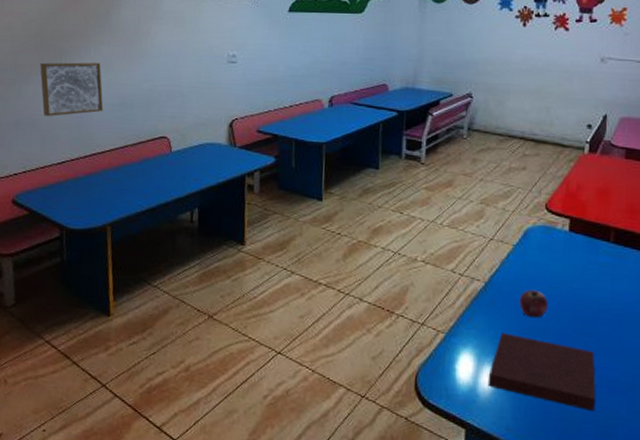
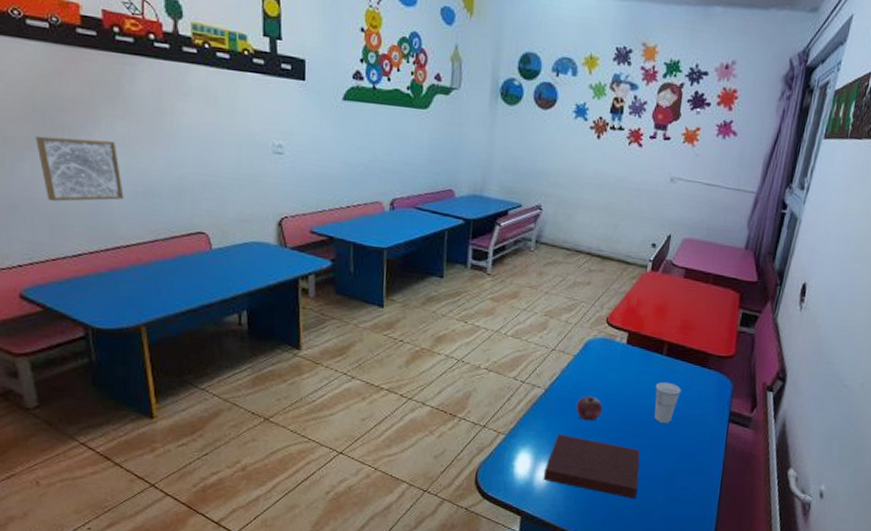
cup: none [605,272,635,320] -> present [654,382,682,423]

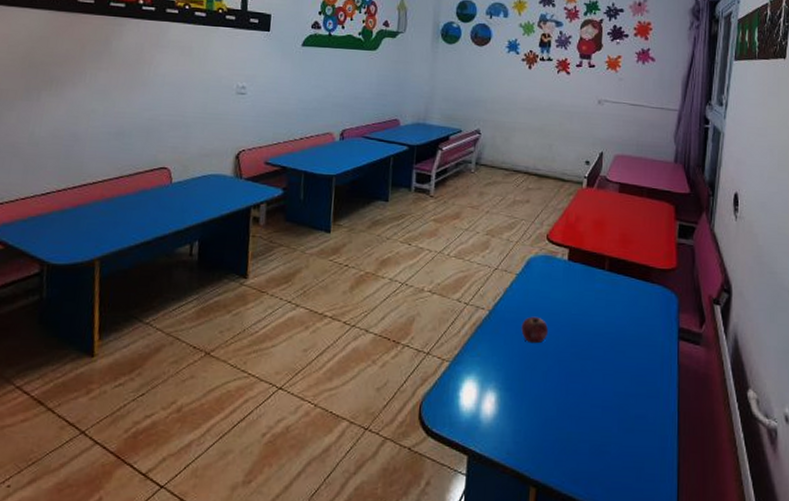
wall art: present [36,135,124,202] -> none [26,87,98,145]
notebook: present [543,434,641,500] -> none [490,359,591,432]
cup: present [654,382,682,423] -> none [600,298,627,343]

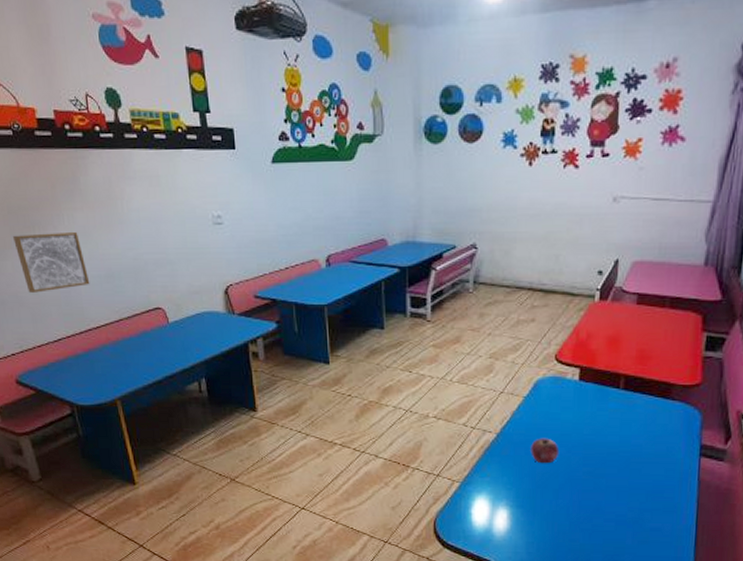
wall art: none [26,87,98,145] -> present [13,231,90,293]

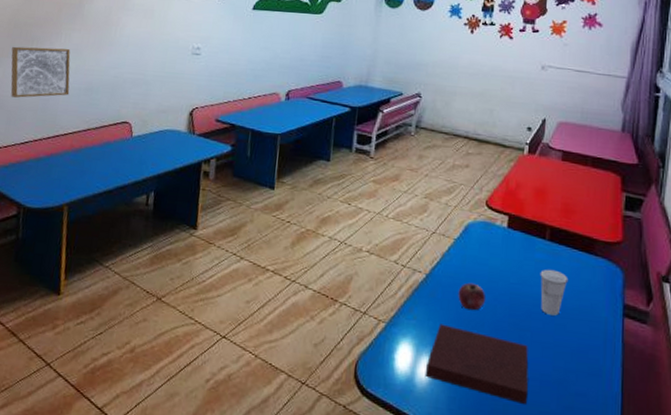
notebook: none [502,478,605,544] -> present [424,324,529,405]
cup: none [614,417,644,461] -> present [540,269,568,316]

